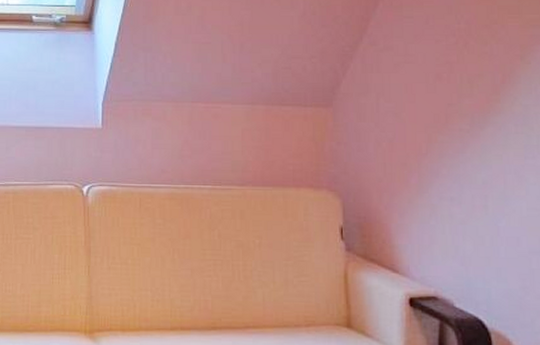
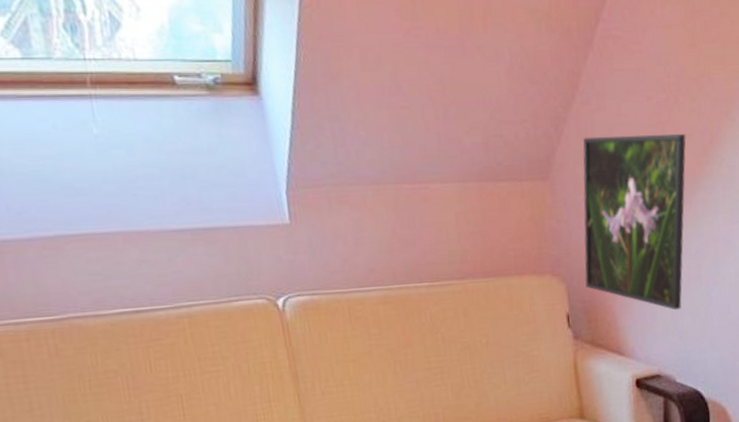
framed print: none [361,72,476,236] -> present [583,134,686,311]

